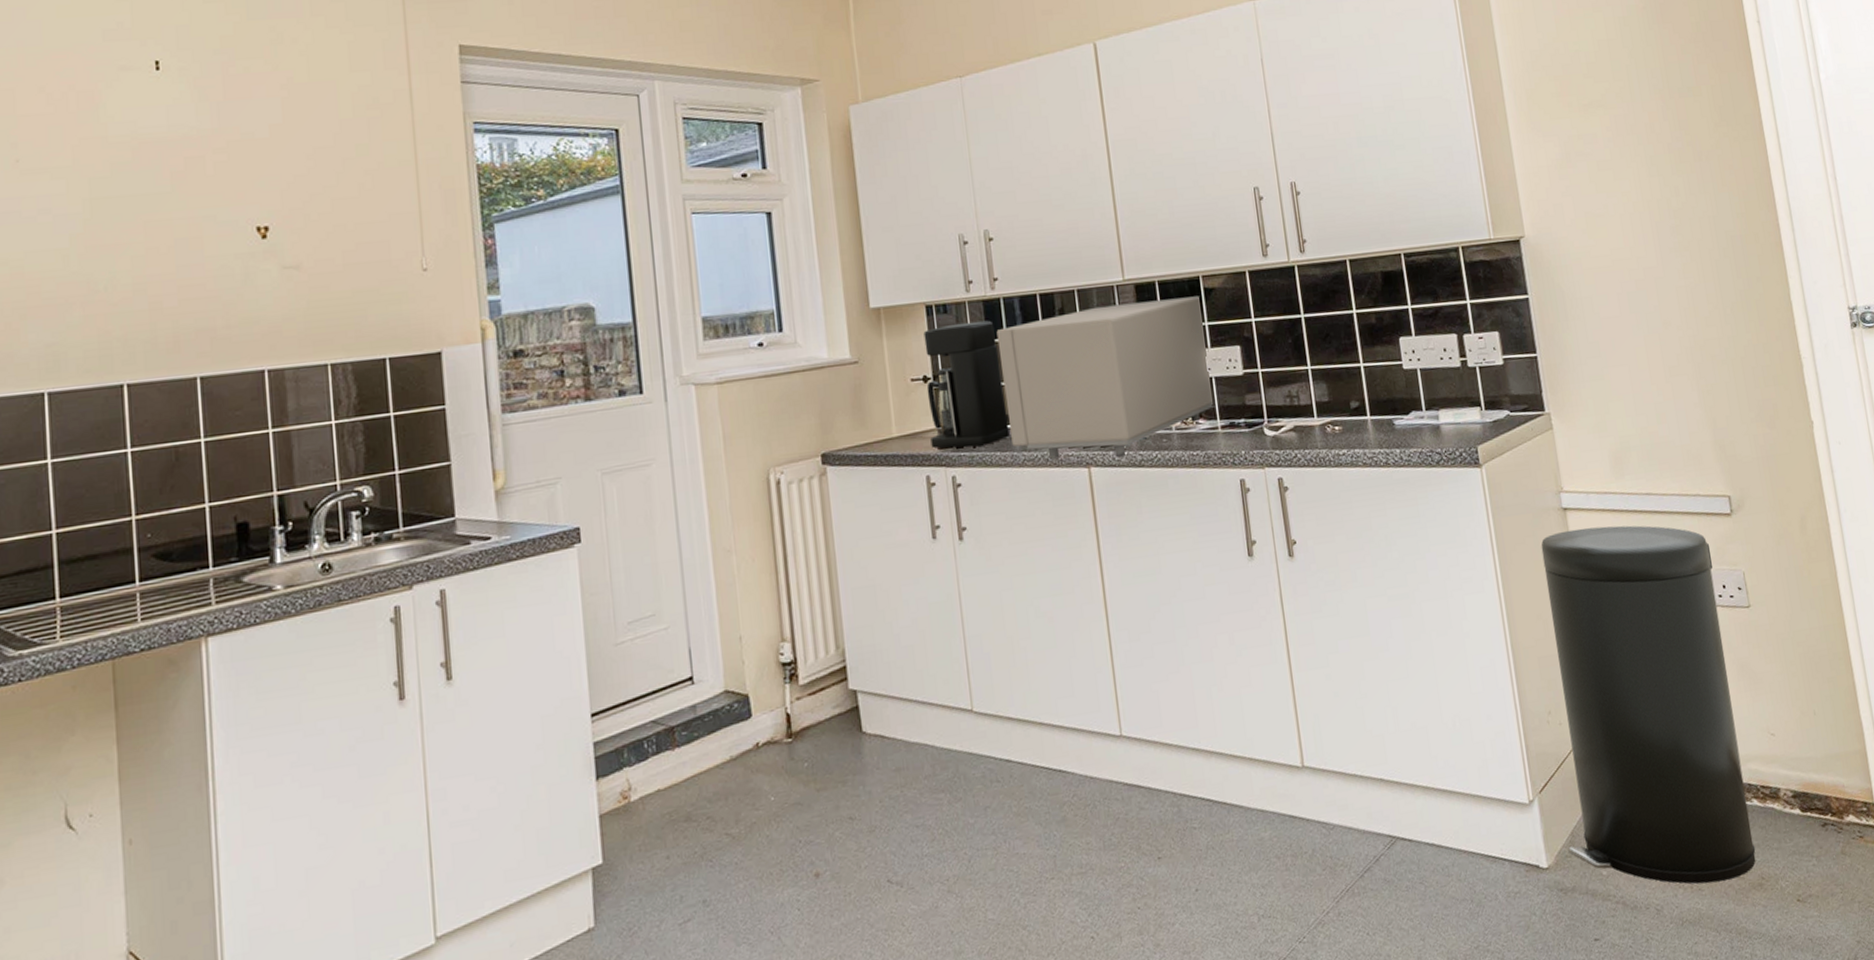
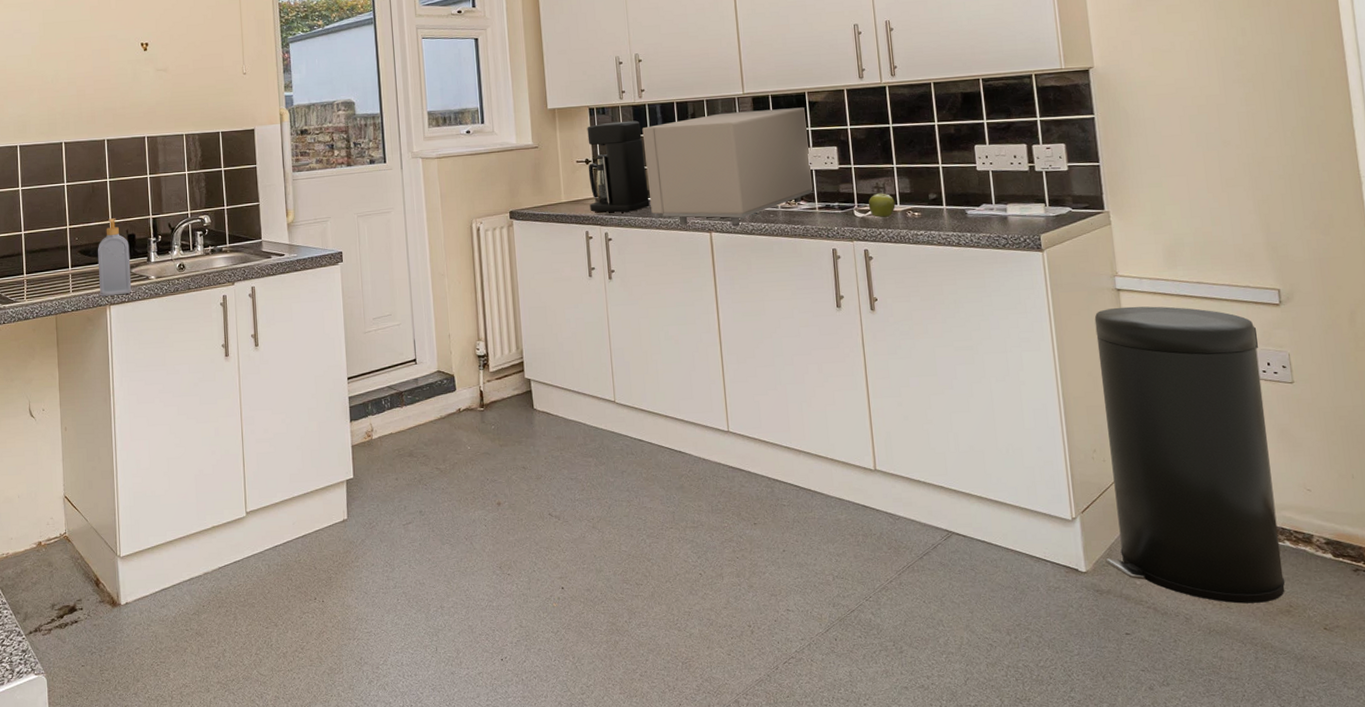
soap bottle: none [184,499,244,624] -> present [97,218,132,296]
fruit: none [1279,403,1312,436] -> present [868,193,896,218]

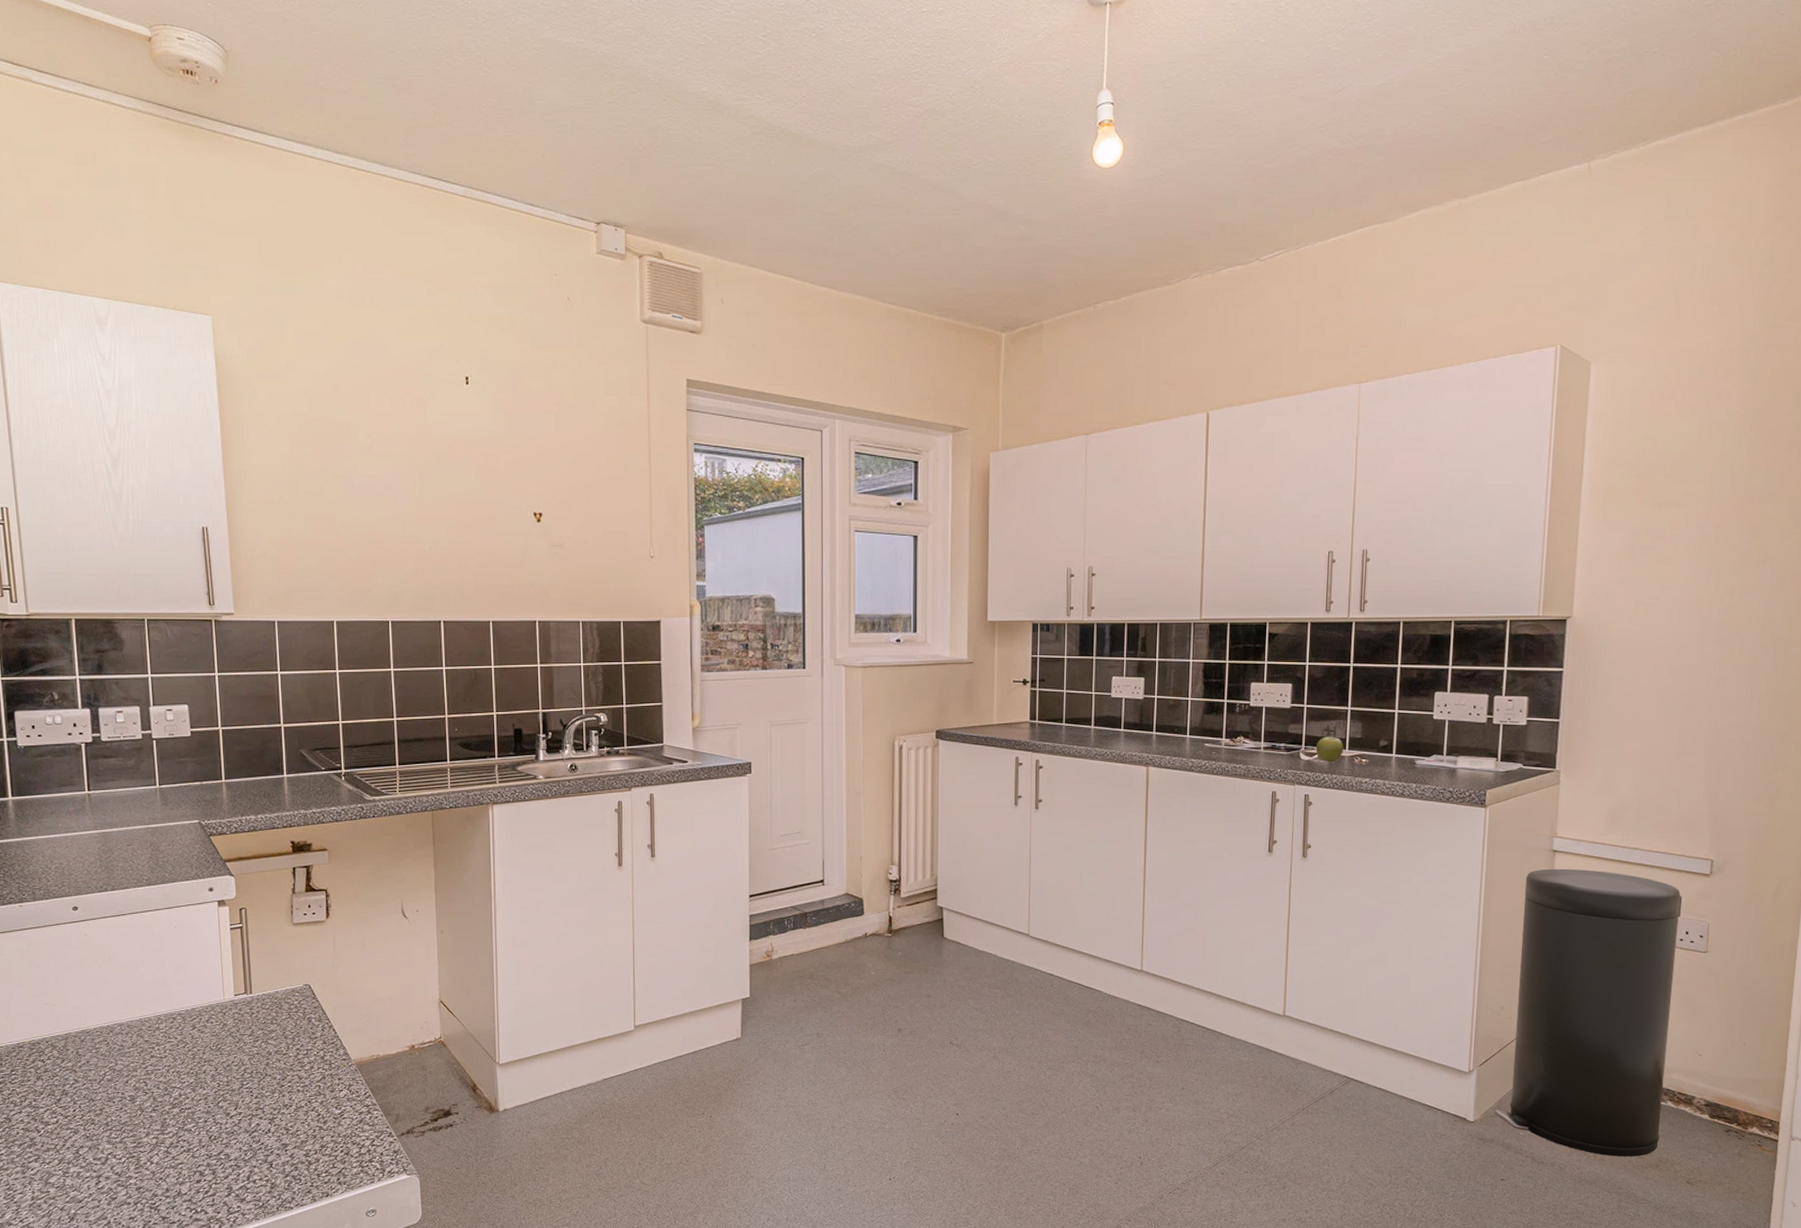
soap bottle: present [97,218,132,296] -> none [479,710,518,794]
coffee maker: present [587,120,650,213] -> none [1023,640,1087,740]
microwave: present [642,107,815,226] -> none [1087,639,1266,761]

